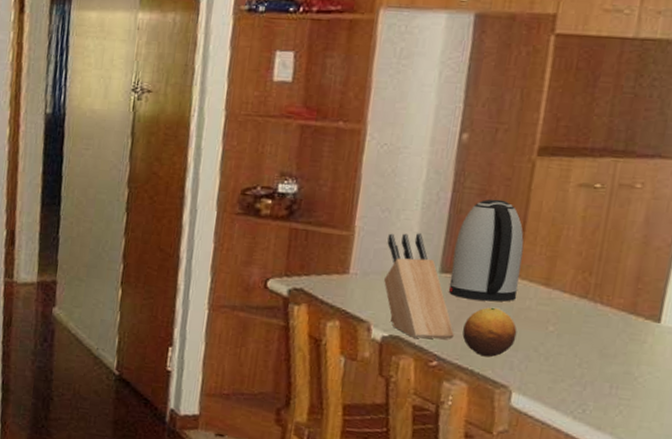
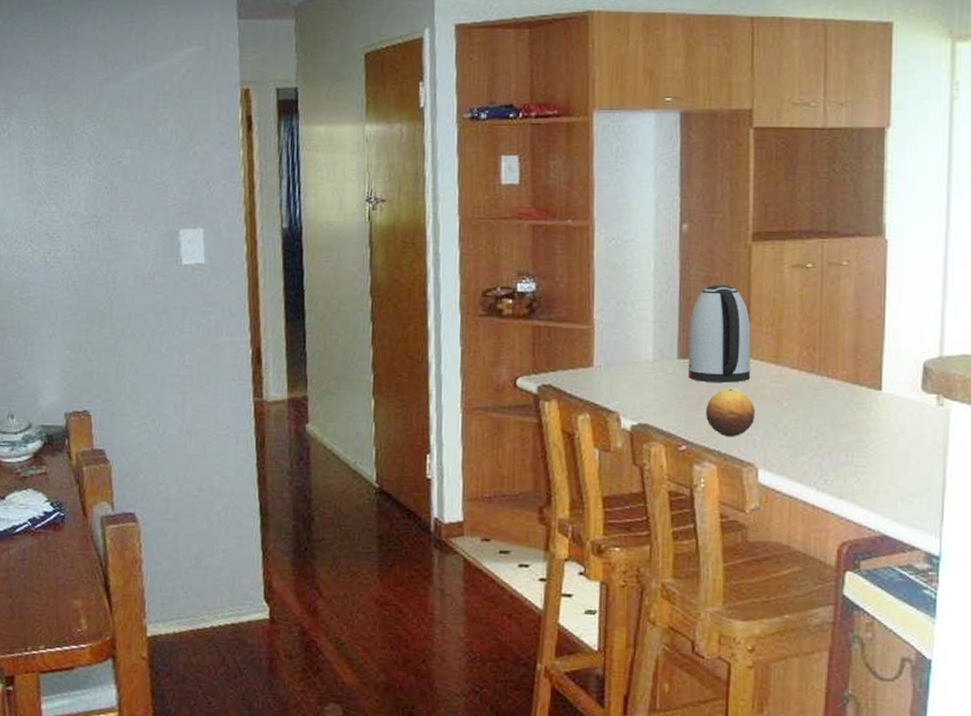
knife block: present [383,233,454,339] -> none [626,322,698,424]

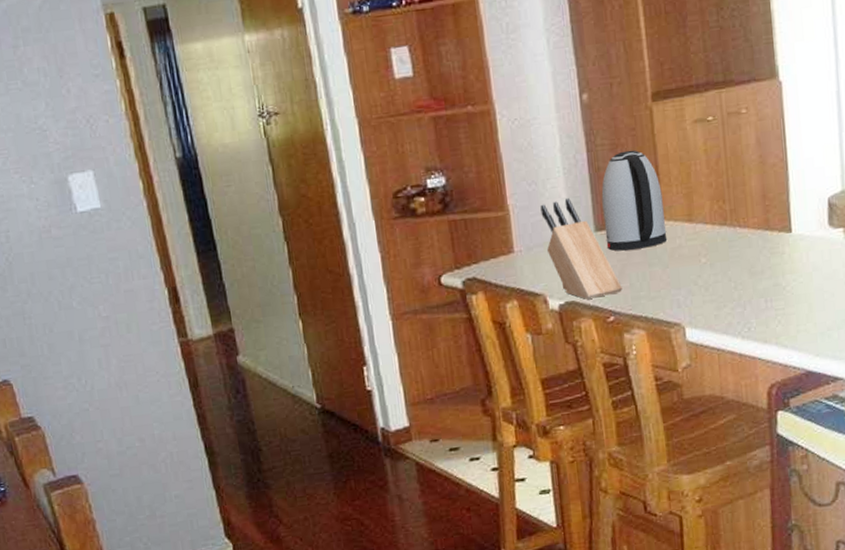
knife block: none [626,322,698,424] -> present [540,198,622,299]
fruit: present [706,388,755,437] -> none [628,252,676,301]

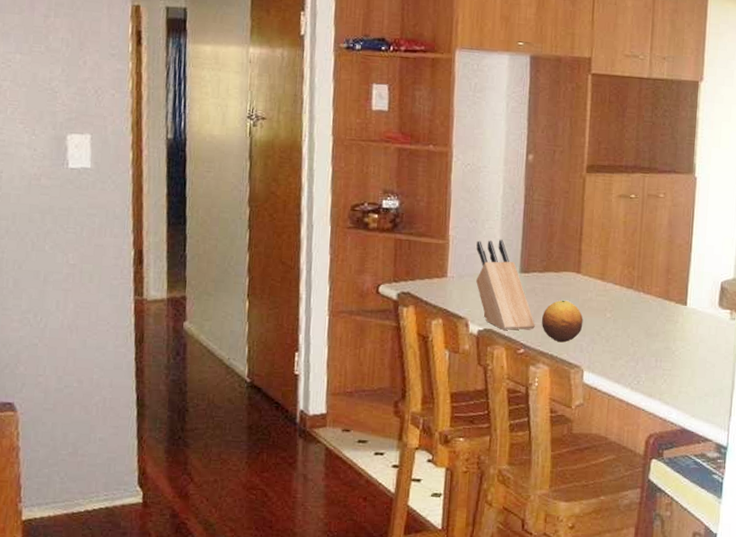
kettle: present [601,149,668,251] -> none [528,209,583,295]
fruit: none [628,252,676,301] -> present [542,300,583,342]

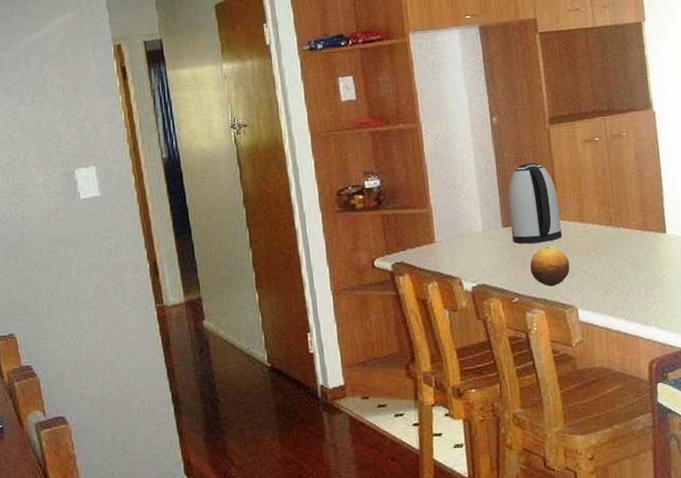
knife block: present [475,240,535,330] -> none [457,200,525,283]
kettle: none [528,209,583,295] -> present [508,162,563,244]

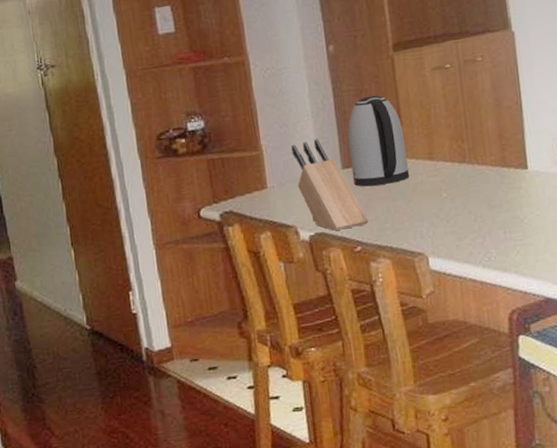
knife block: none [457,200,525,283] -> present [291,139,368,231]
fruit: present [530,246,570,286] -> none [374,188,419,233]

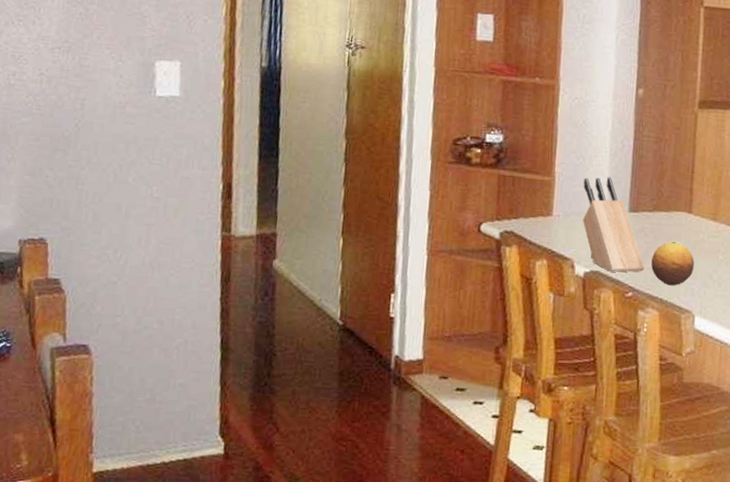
kettle: present [347,95,410,187] -> none [637,146,694,236]
fruit: none [374,188,419,233] -> present [651,241,695,286]

